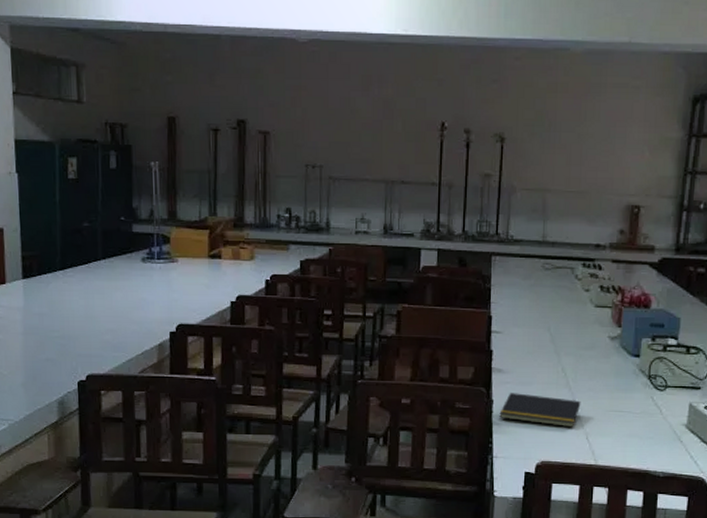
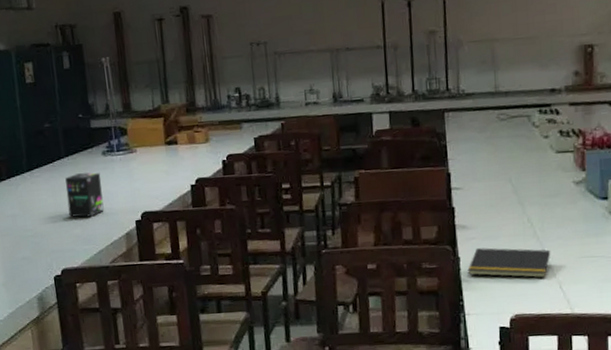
box: none [99,278,138,323] -> present [65,172,104,218]

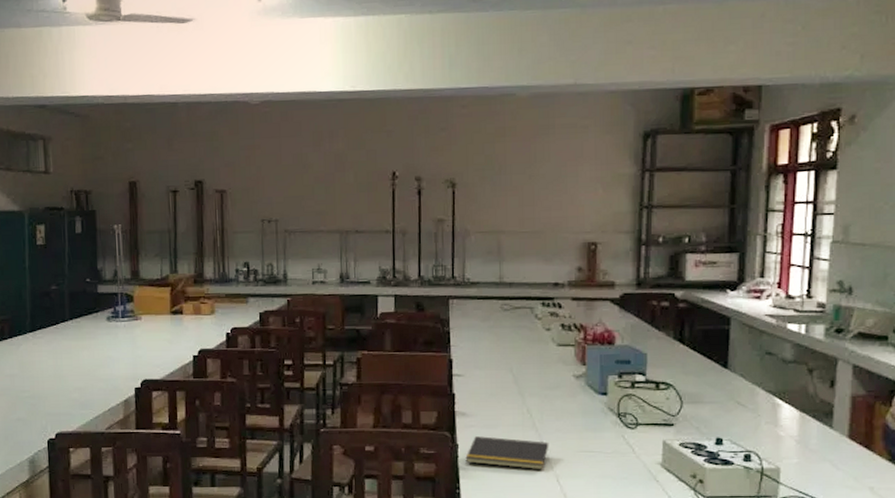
box: present [65,172,104,218] -> none [67,337,104,382]

